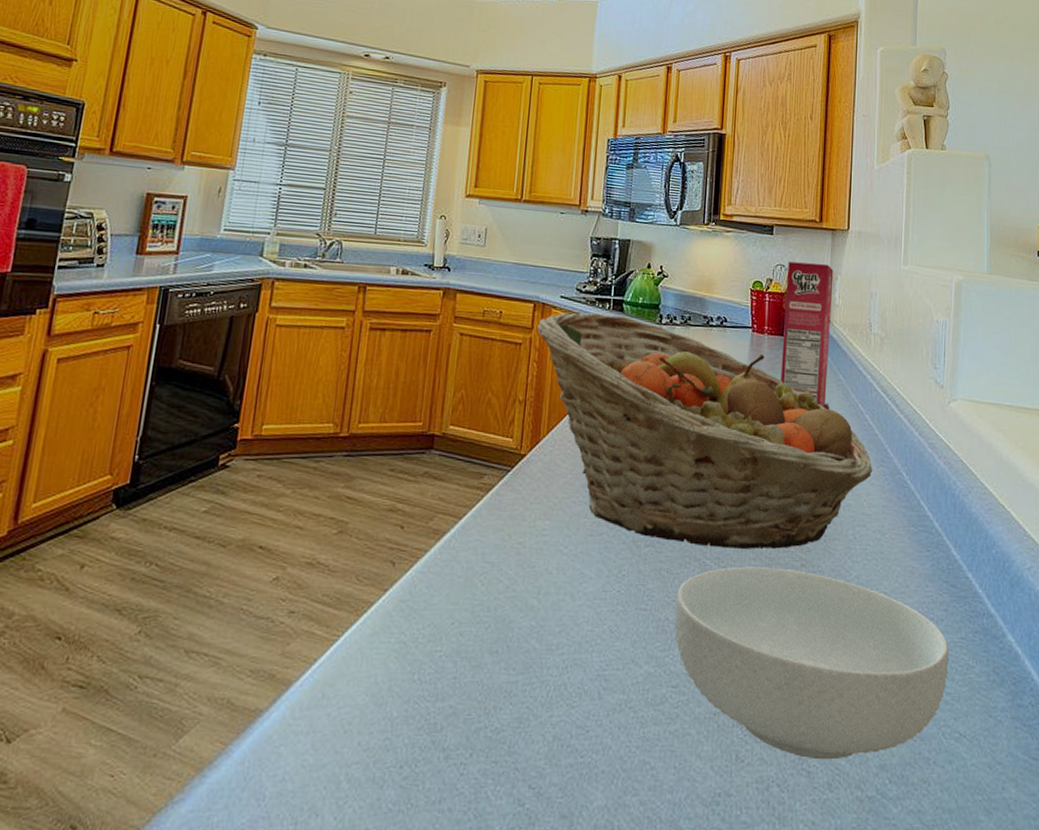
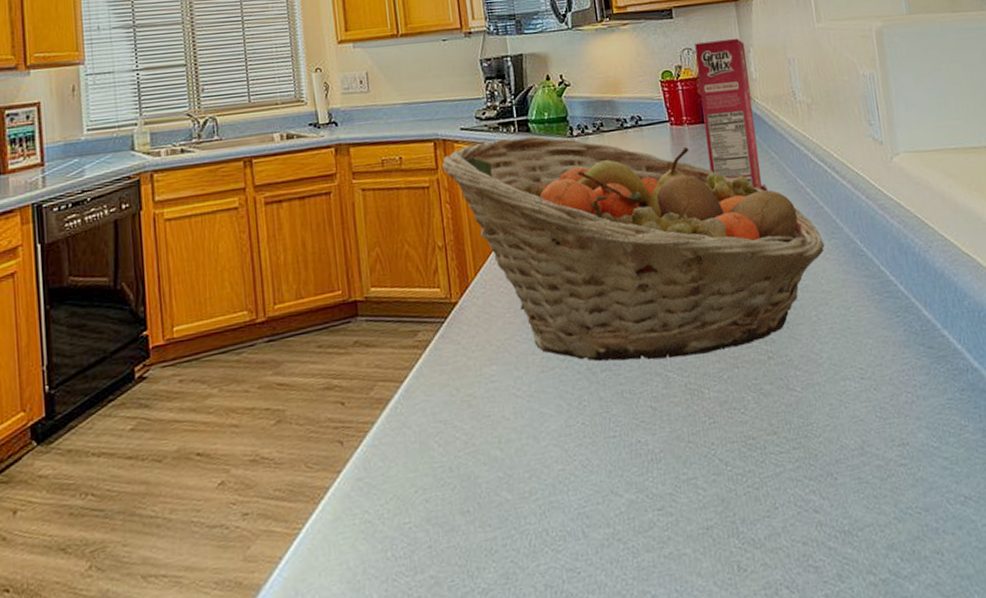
cereal bowl: present [674,566,949,760] -> none [644,363,942,554]

